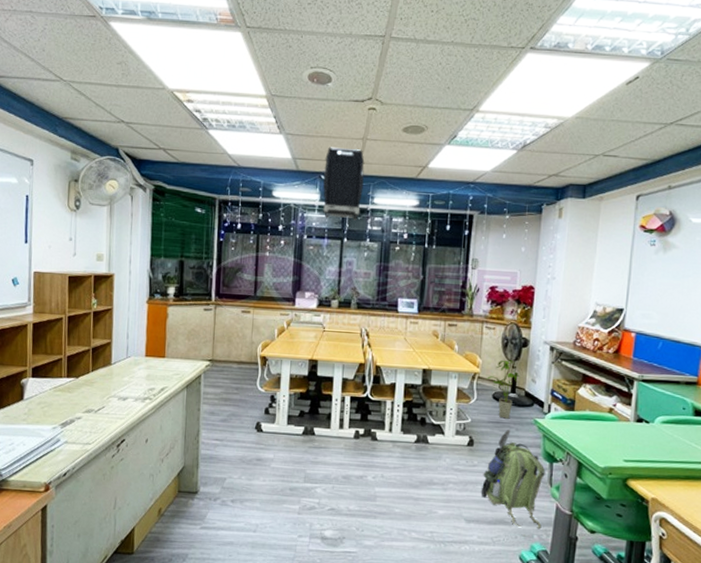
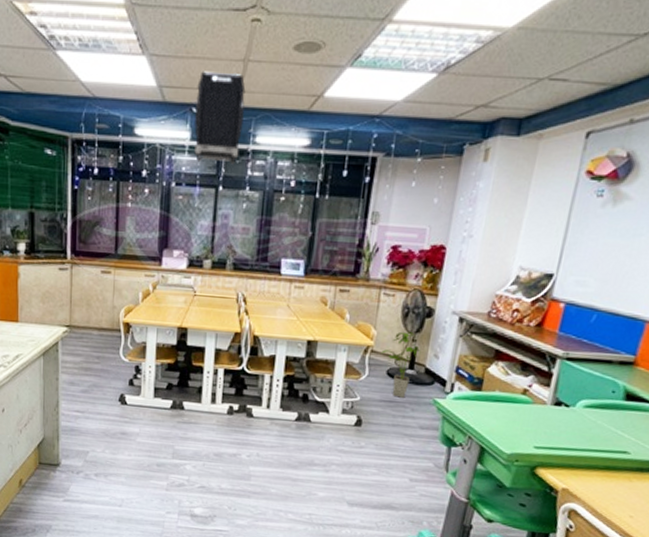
backpack: present [481,429,546,528] -> none [367,409,442,515]

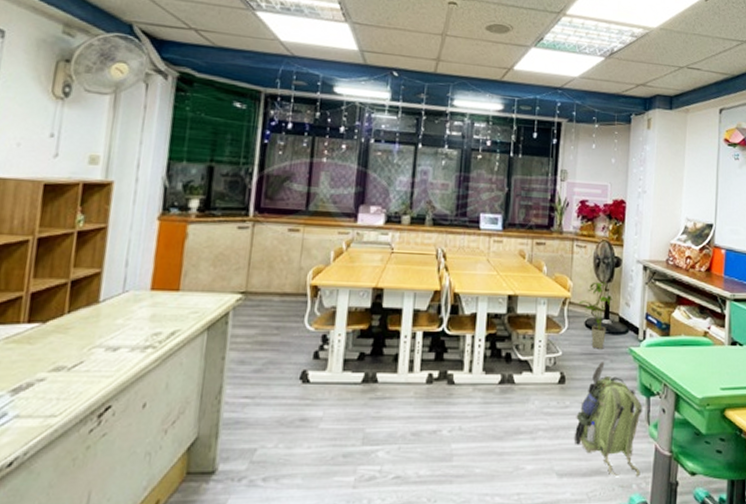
luggage: present [194,71,246,165] -> none [394,40,444,124]
backpack: none [367,409,442,515] -> present [575,361,643,477]

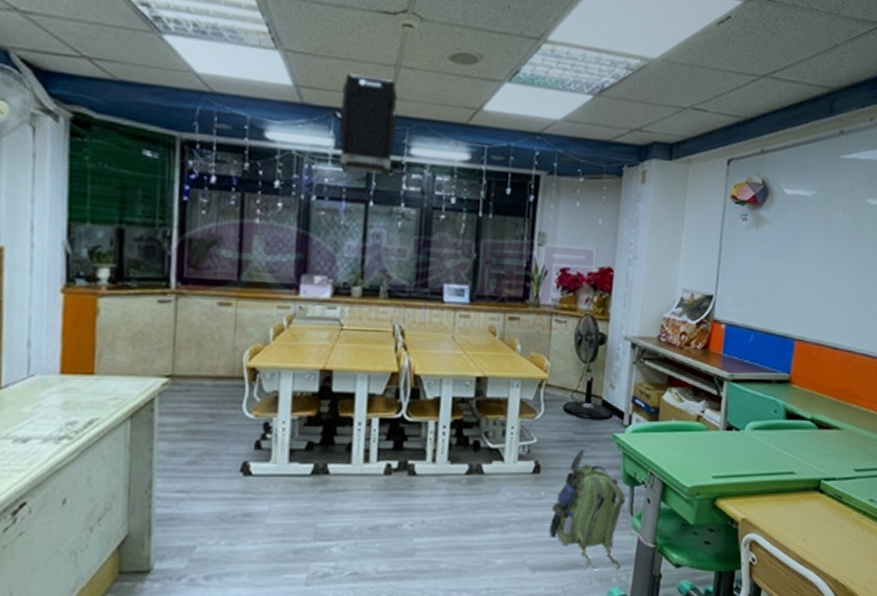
luggage: none [394,40,444,124] -> present [339,73,398,178]
house plant: present [578,282,614,349] -> none [556,361,597,436]

